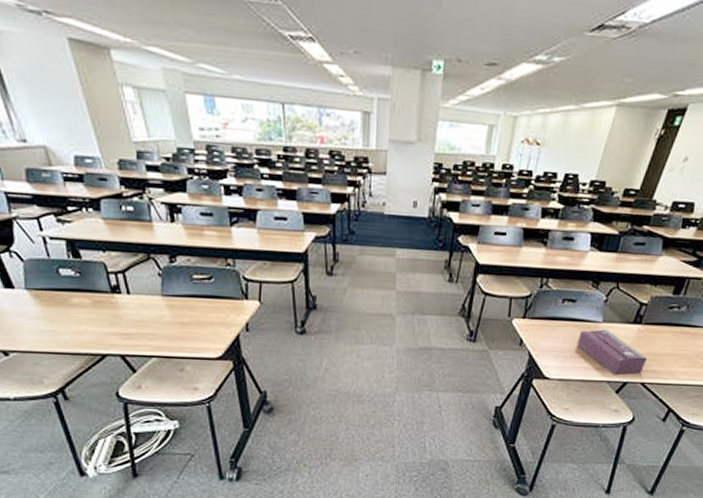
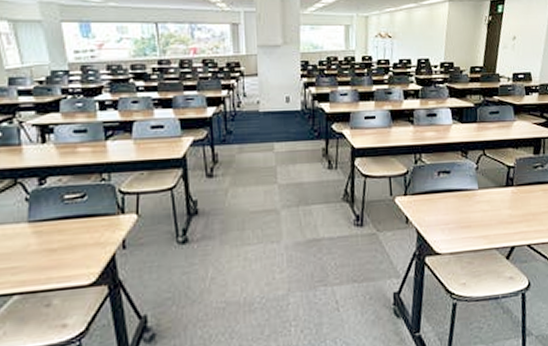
tissue box: present [577,329,647,376] -> none [459,196,527,241]

